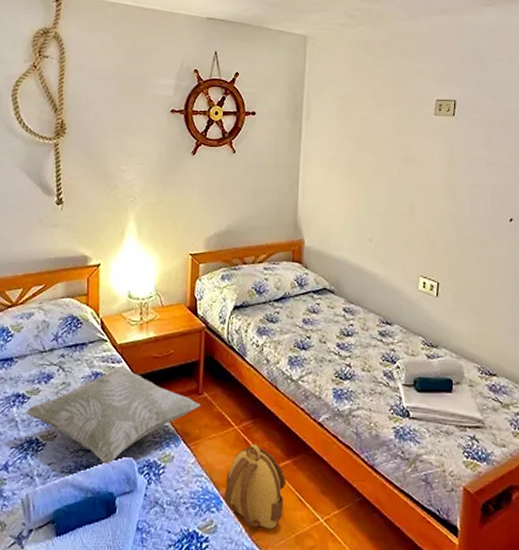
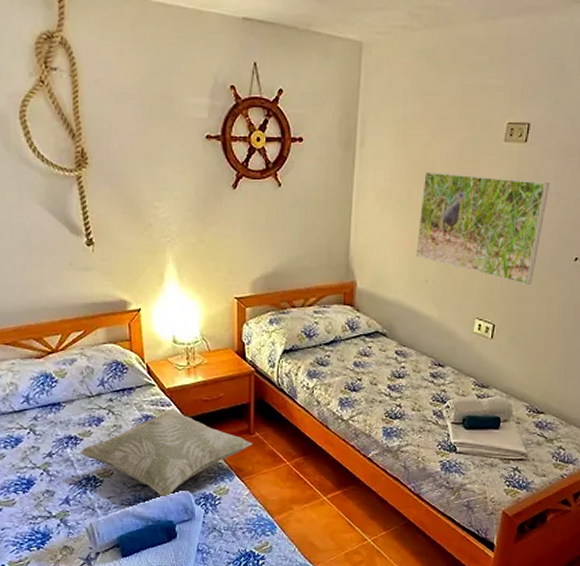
backpack: present [224,443,286,529] -> none [278,477,336,549]
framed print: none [360,141,479,245] -> present [416,171,549,286]

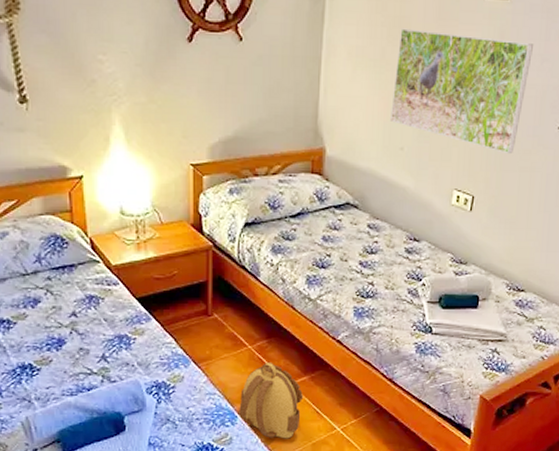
decorative pillow: present [79,408,253,497] -> none [13,288,211,387]
backpack: none [278,477,336,549] -> present [239,361,303,439]

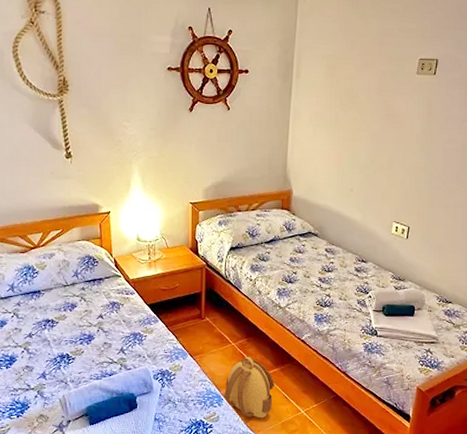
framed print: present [391,28,533,155] -> none [343,98,454,194]

